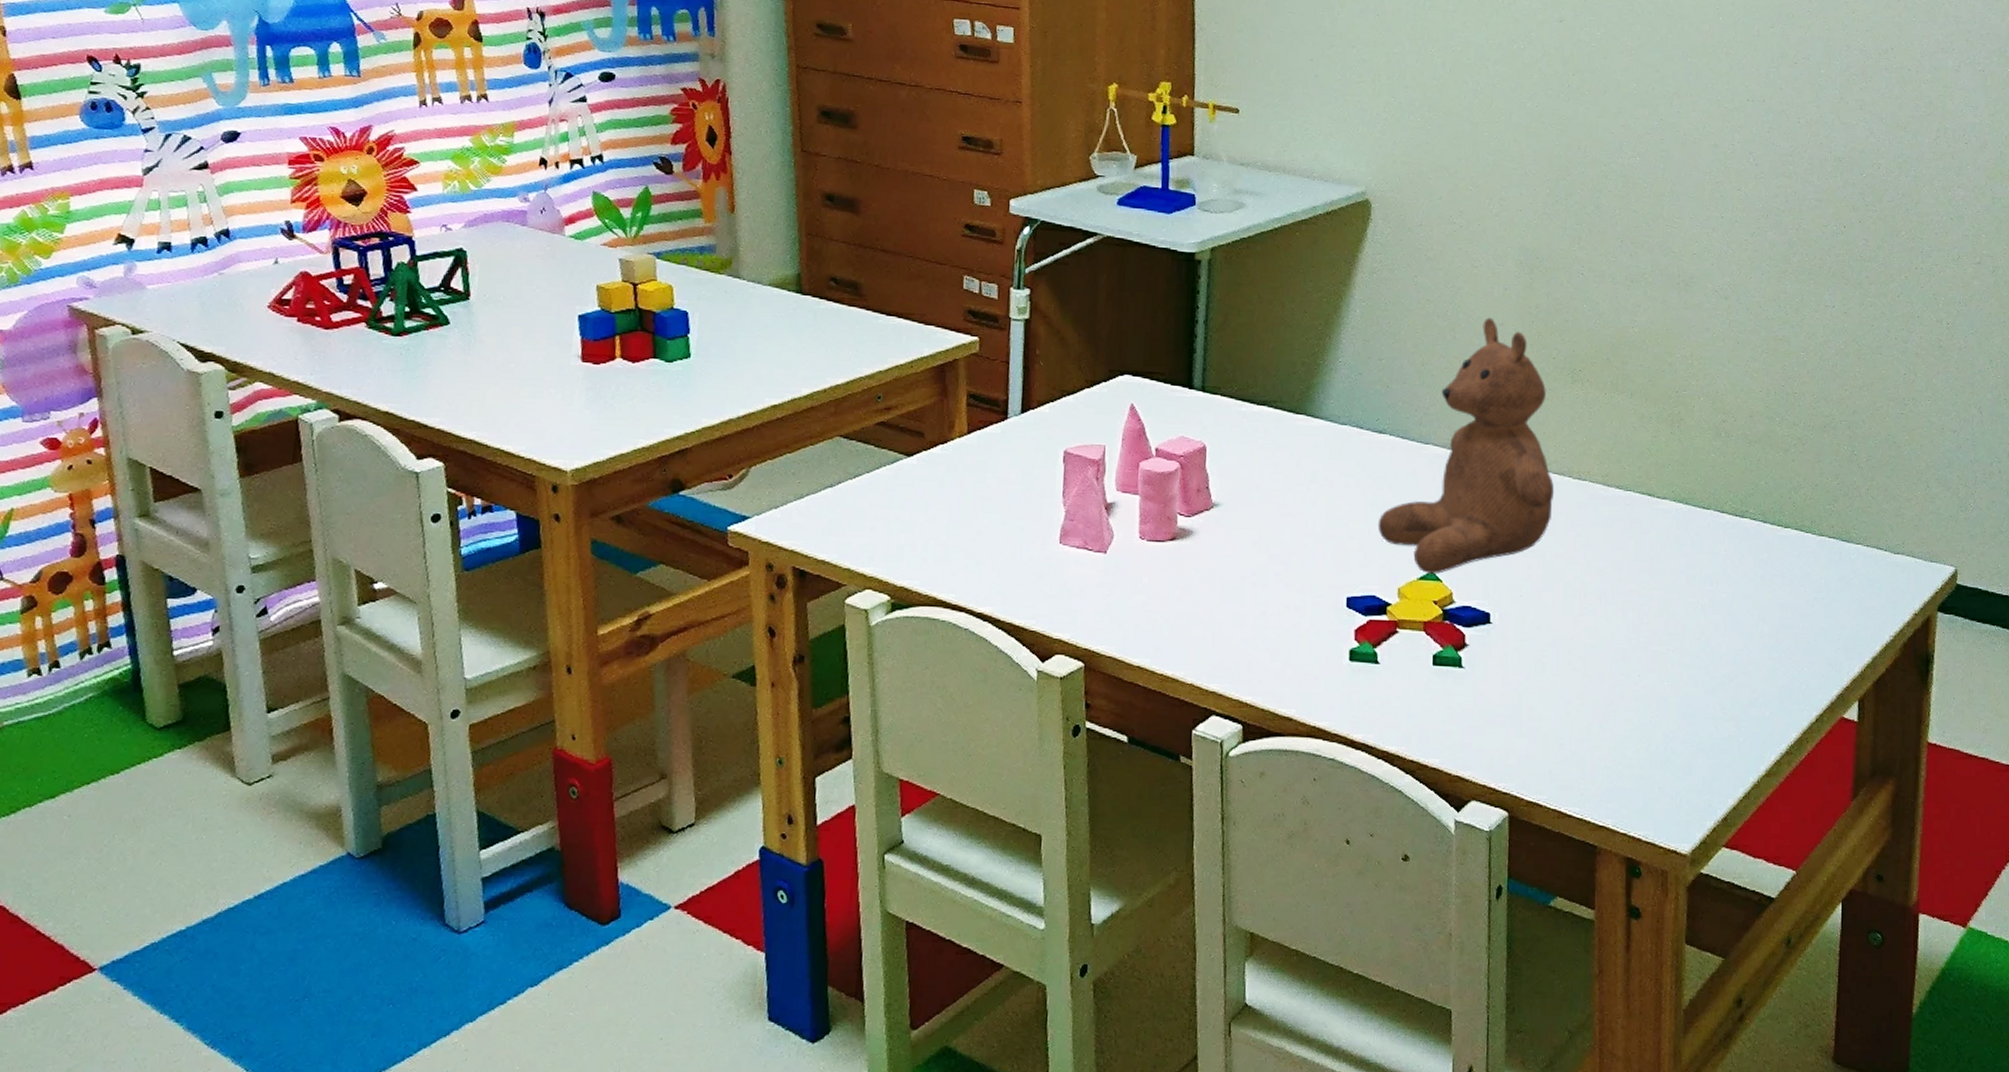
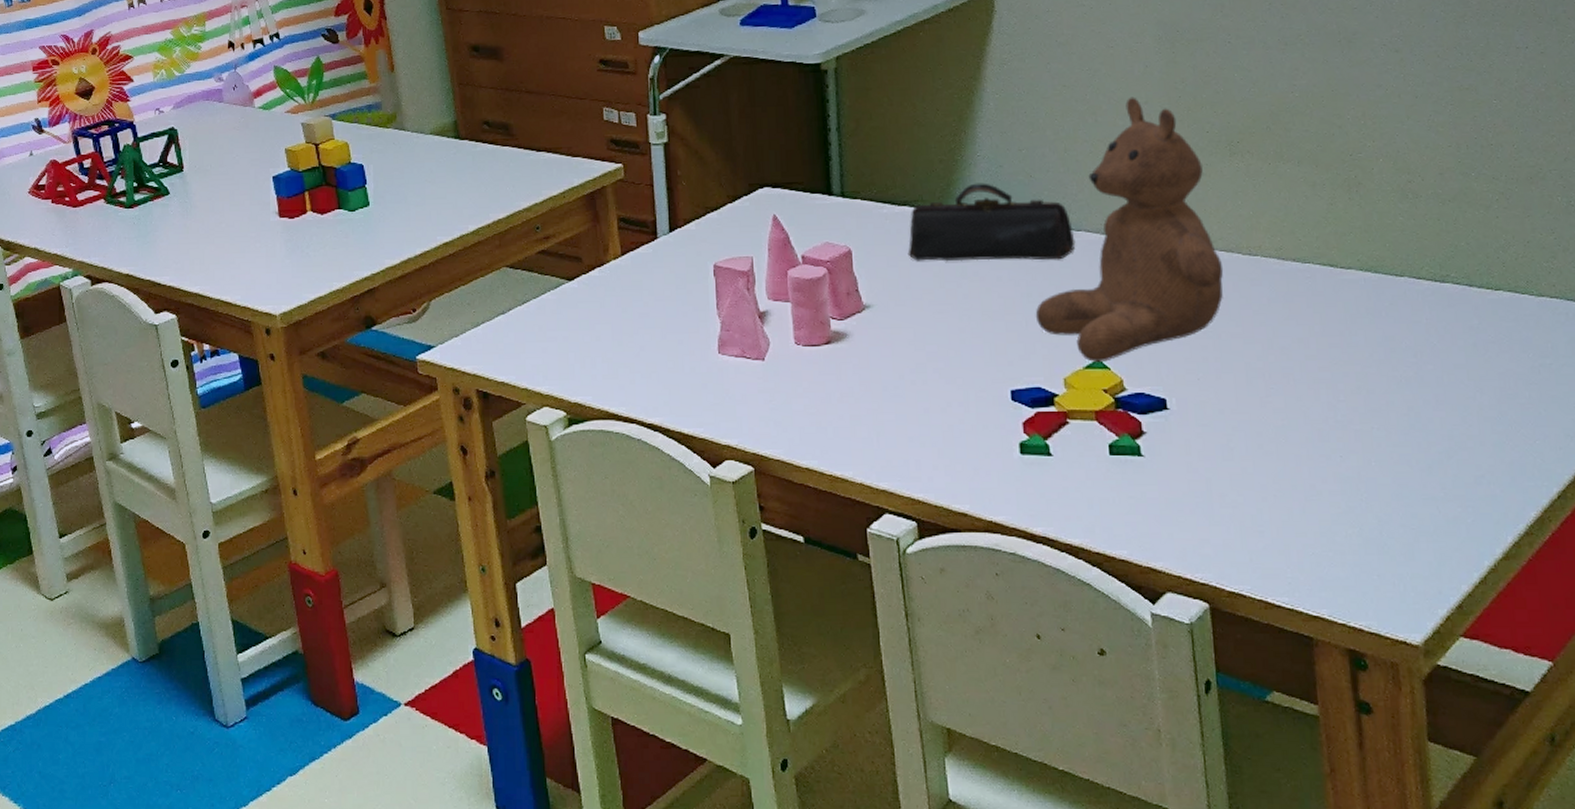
pencil case: none [1261,388,1423,472] -> present [907,183,1076,262]

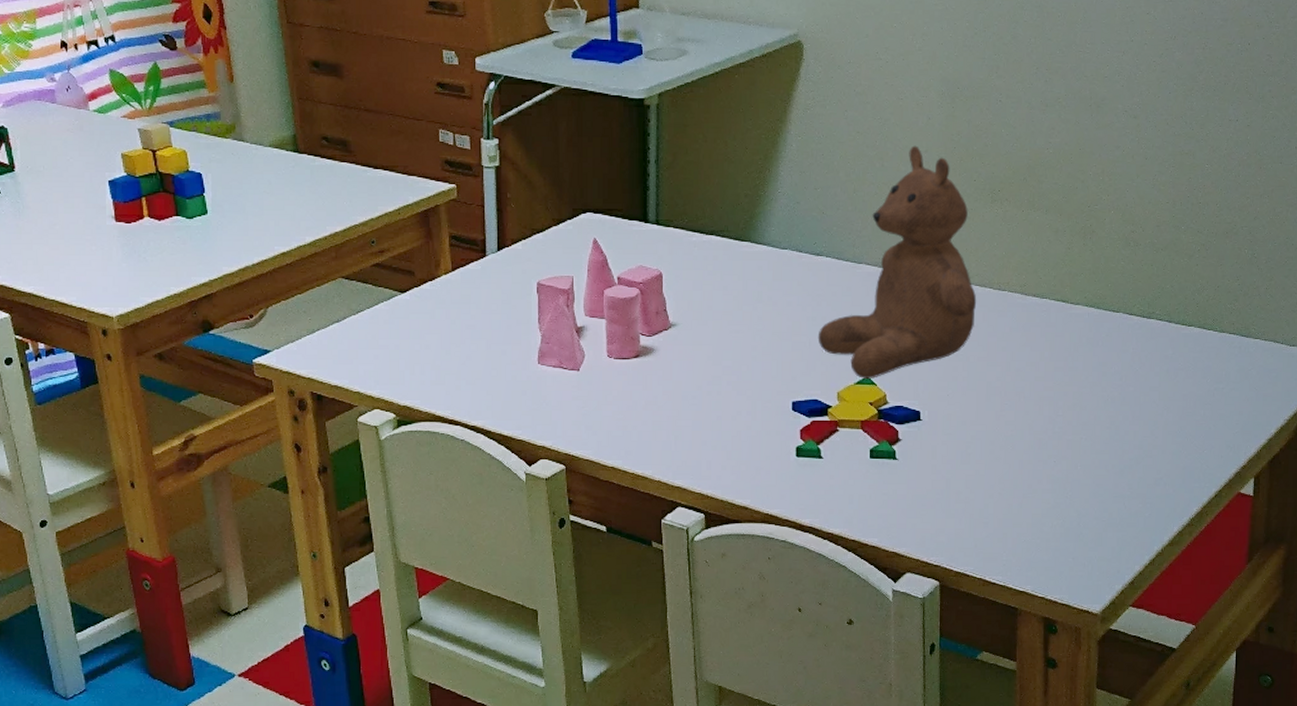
pencil case: present [907,183,1076,262] -> none [712,217,857,289]

